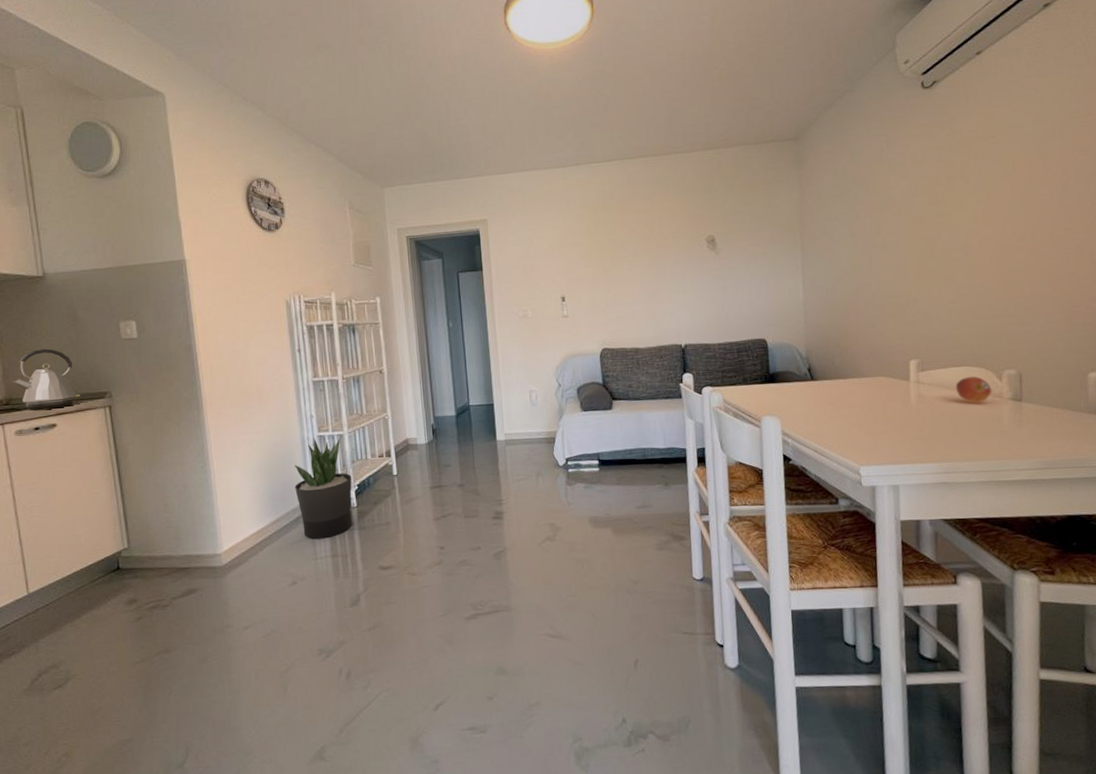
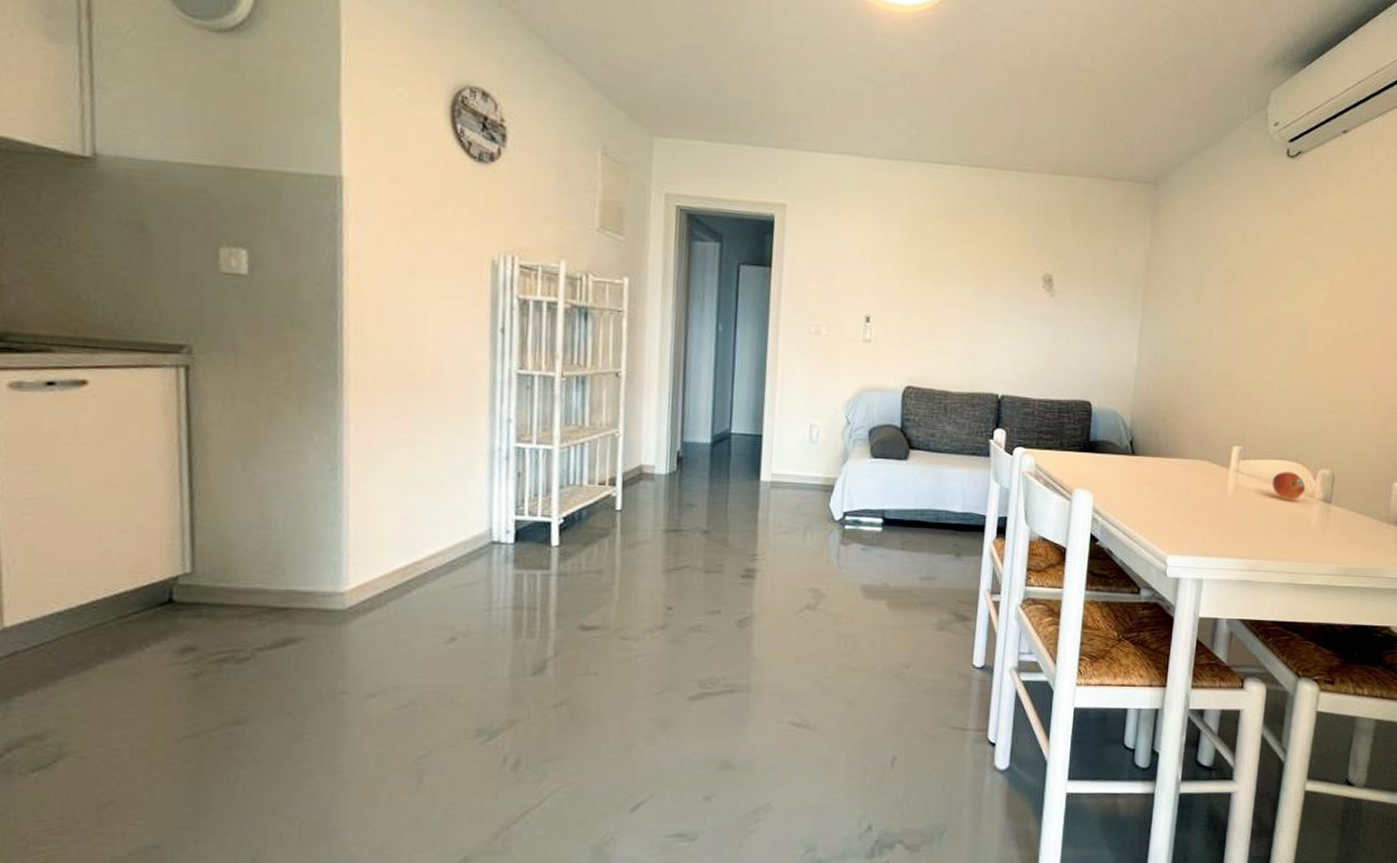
kettle: present [12,349,80,412] -> none [13,265,136,360]
planter: present [295,436,352,539] -> none [471,450,556,584]

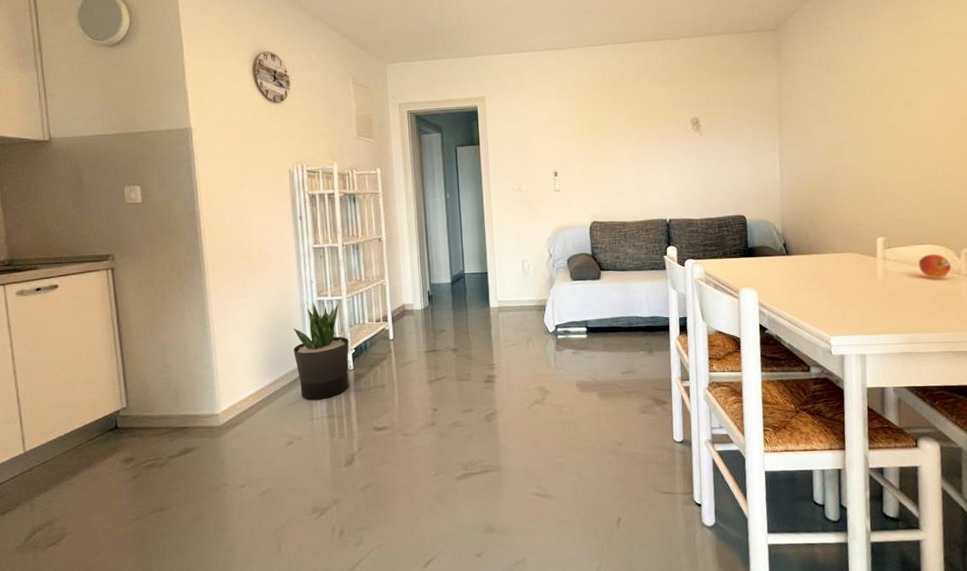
planter: none [471,450,556,584] -> present [293,301,349,401]

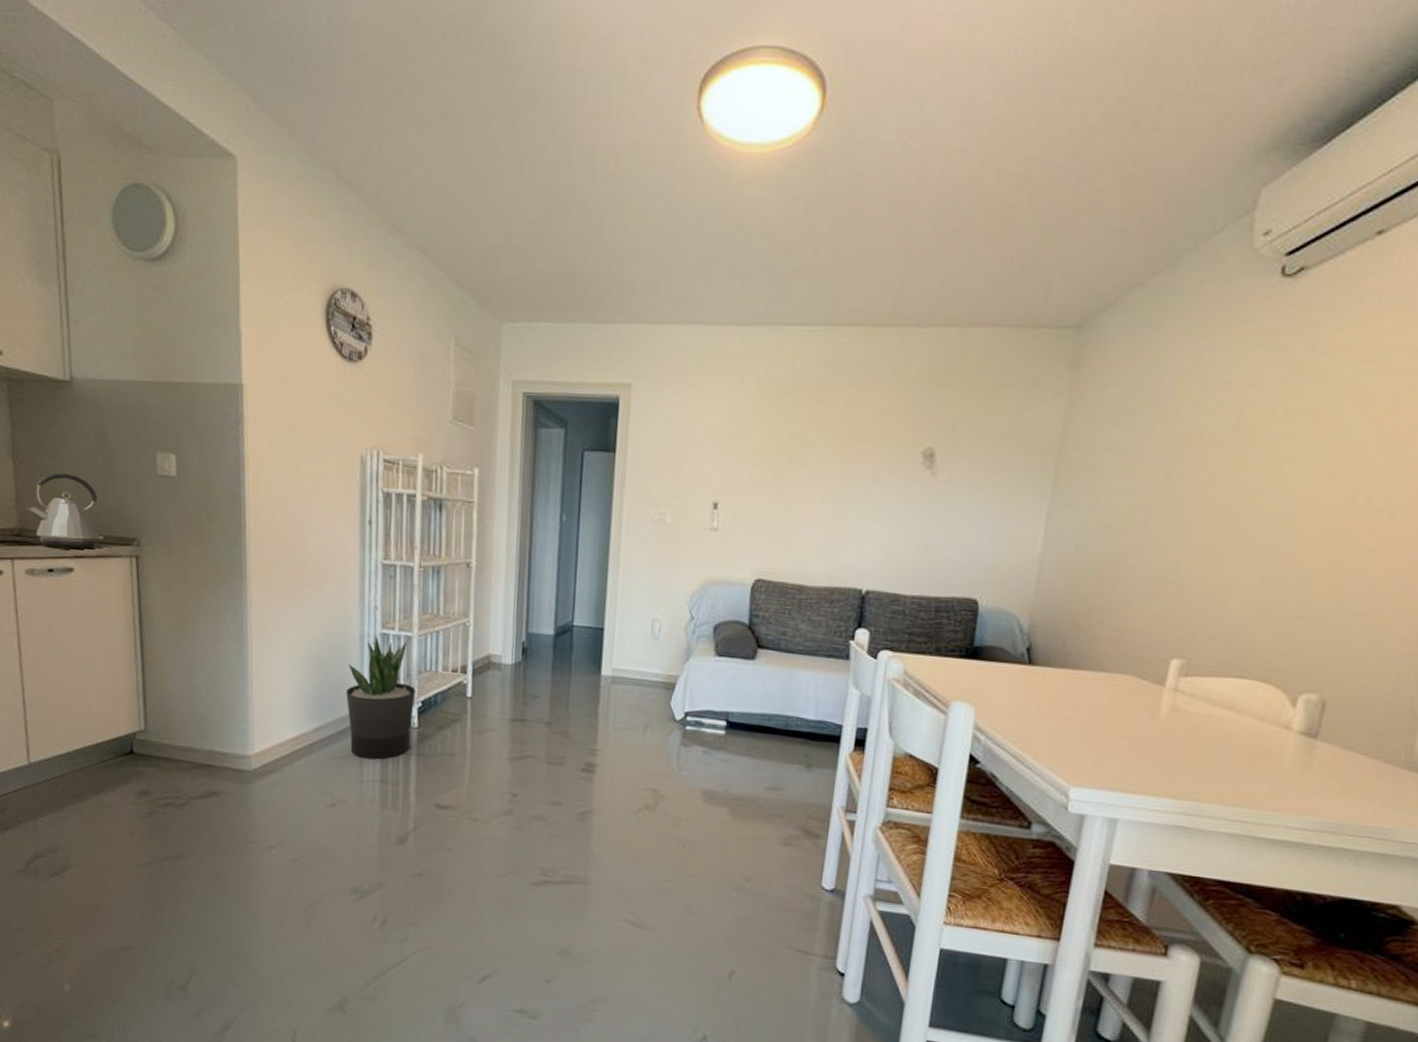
kettle: none [14,211,83,273] -> present [26,473,103,551]
fruit: present [918,254,952,279] -> none [1226,694,1279,732]

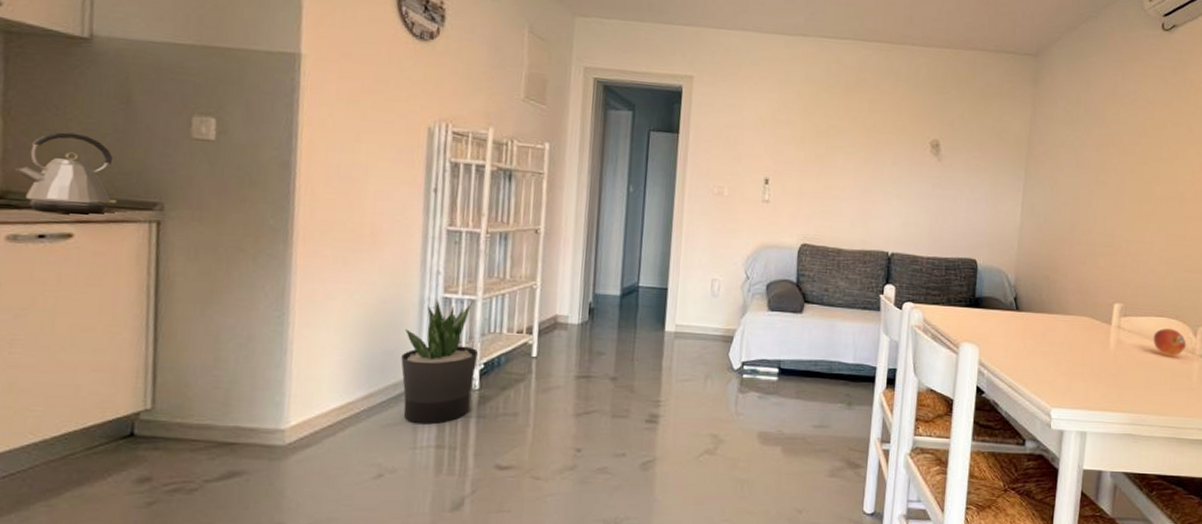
fruit: none [1226,694,1279,732] -> present [1153,328,1186,357]

